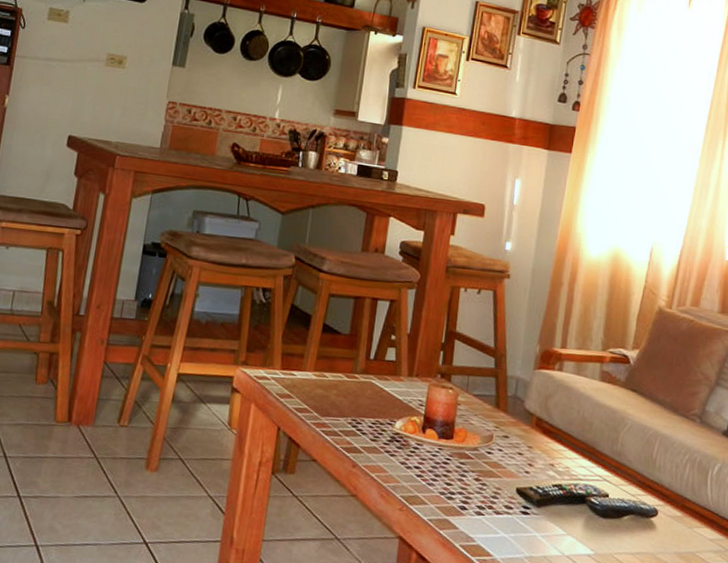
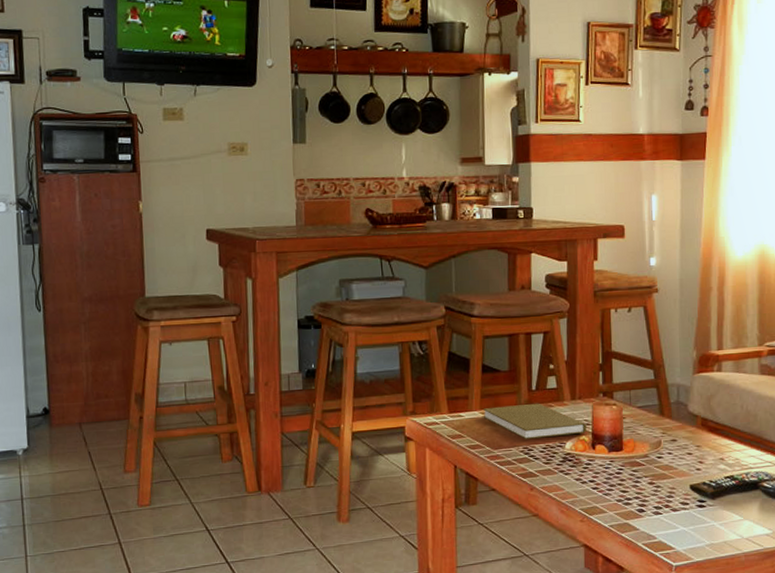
book: none [315,370,420,414] -> present [483,403,587,440]

